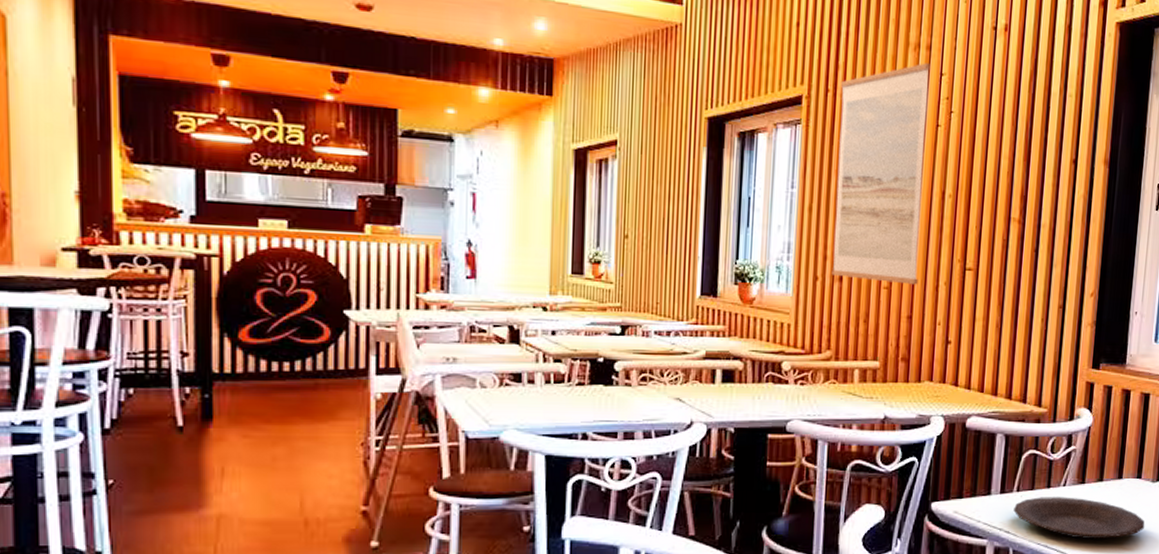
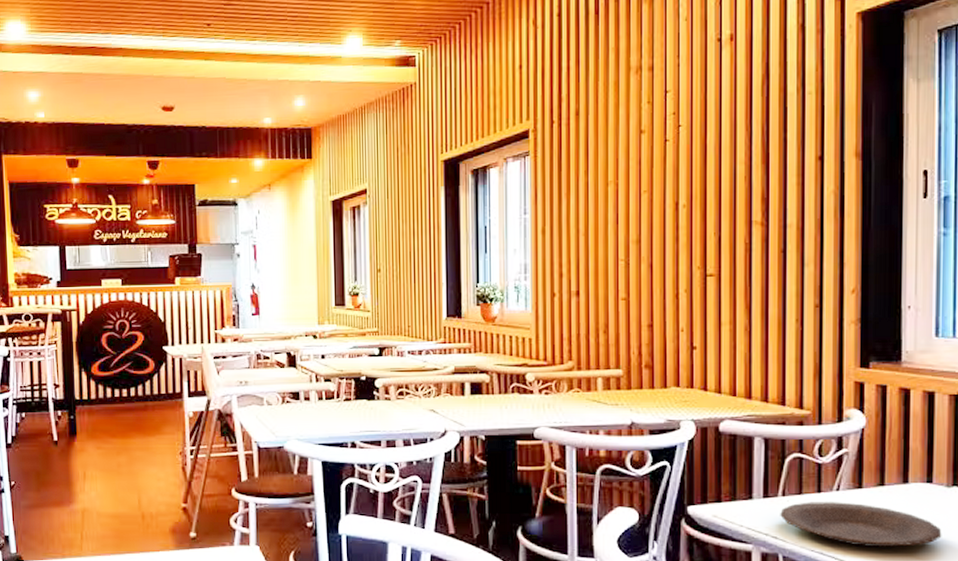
wall art: present [831,63,930,285] -> none [566,83,657,295]

